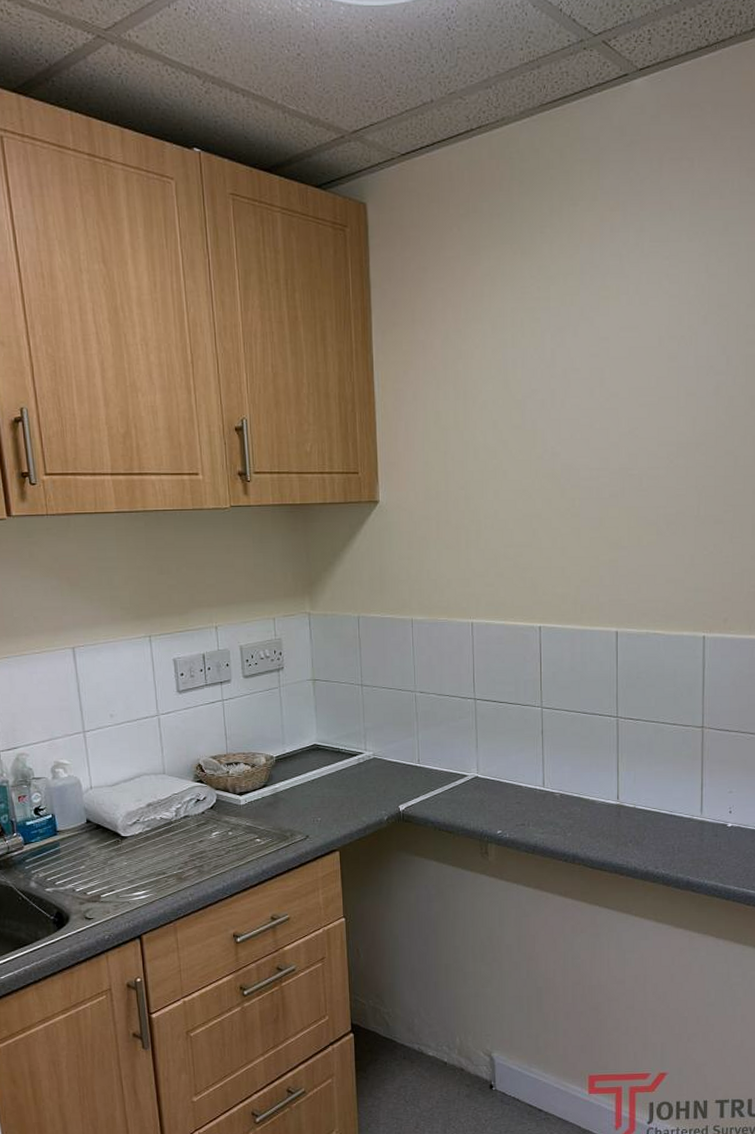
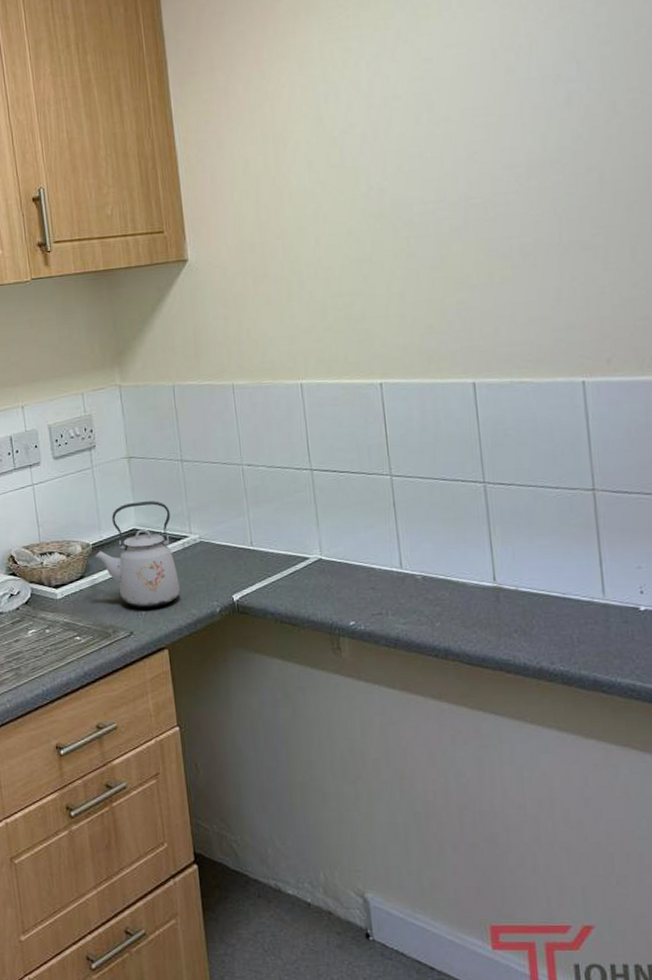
kettle: none [275,720,353,815] -> present [92,501,180,608]

